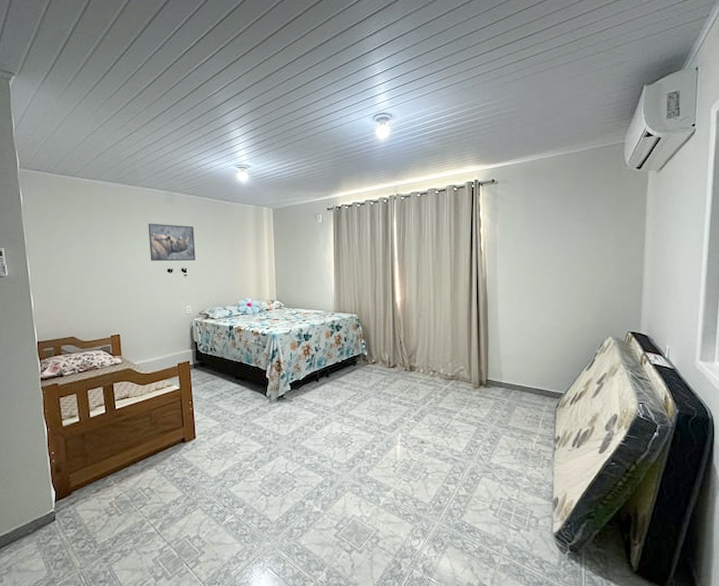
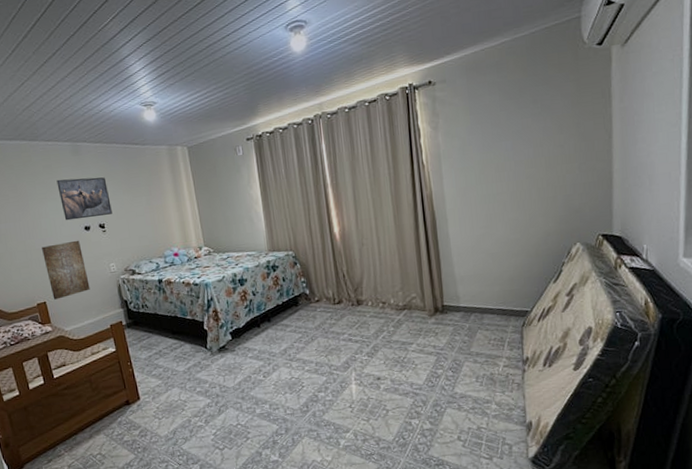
wall art: none [124,280,164,334] -> present [42,240,90,300]

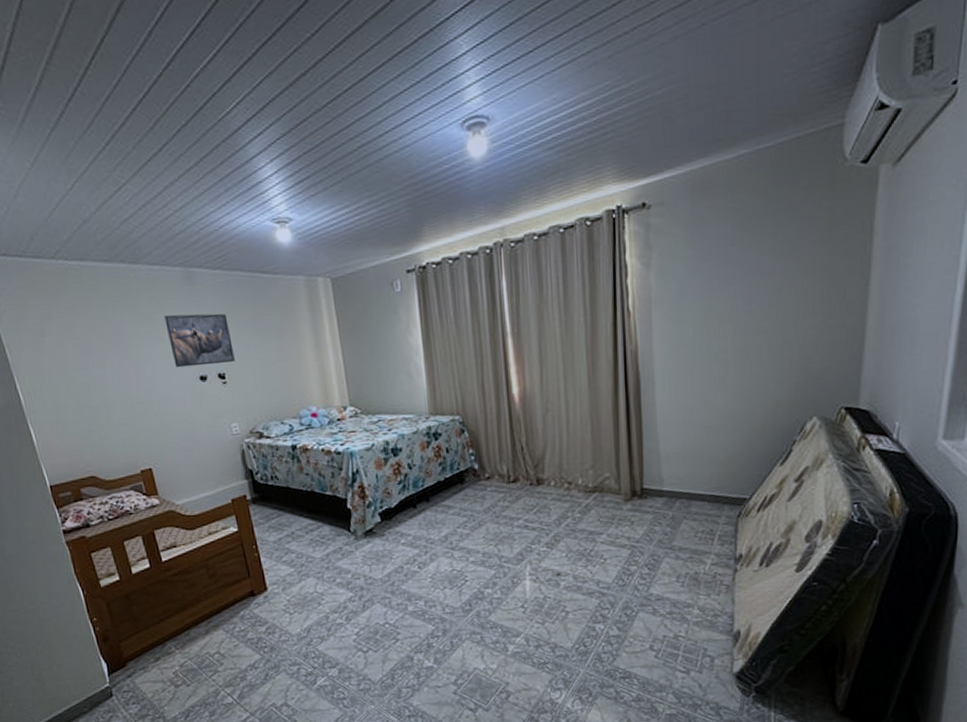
wall art: present [42,240,90,300] -> none [146,393,207,466]

